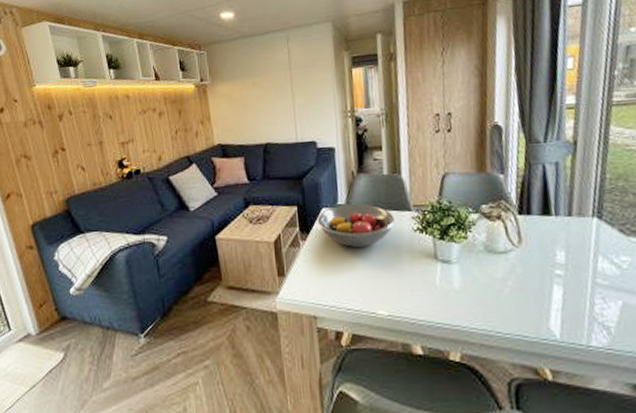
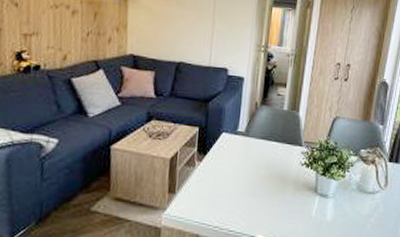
fruit bowl: present [317,203,395,247] -> none [215,131,286,174]

